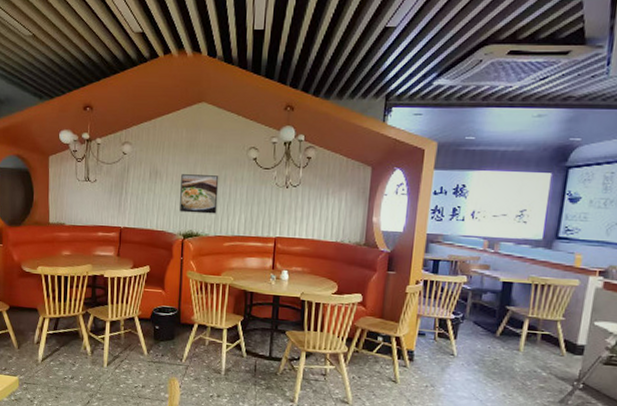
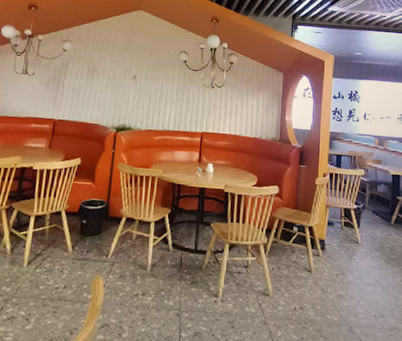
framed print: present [179,174,219,214] -> none [114,72,153,110]

